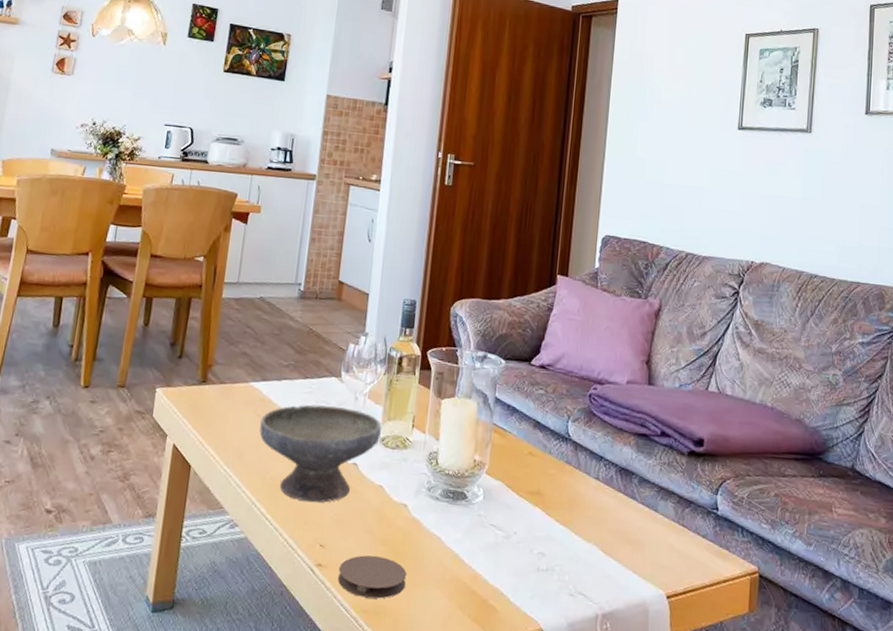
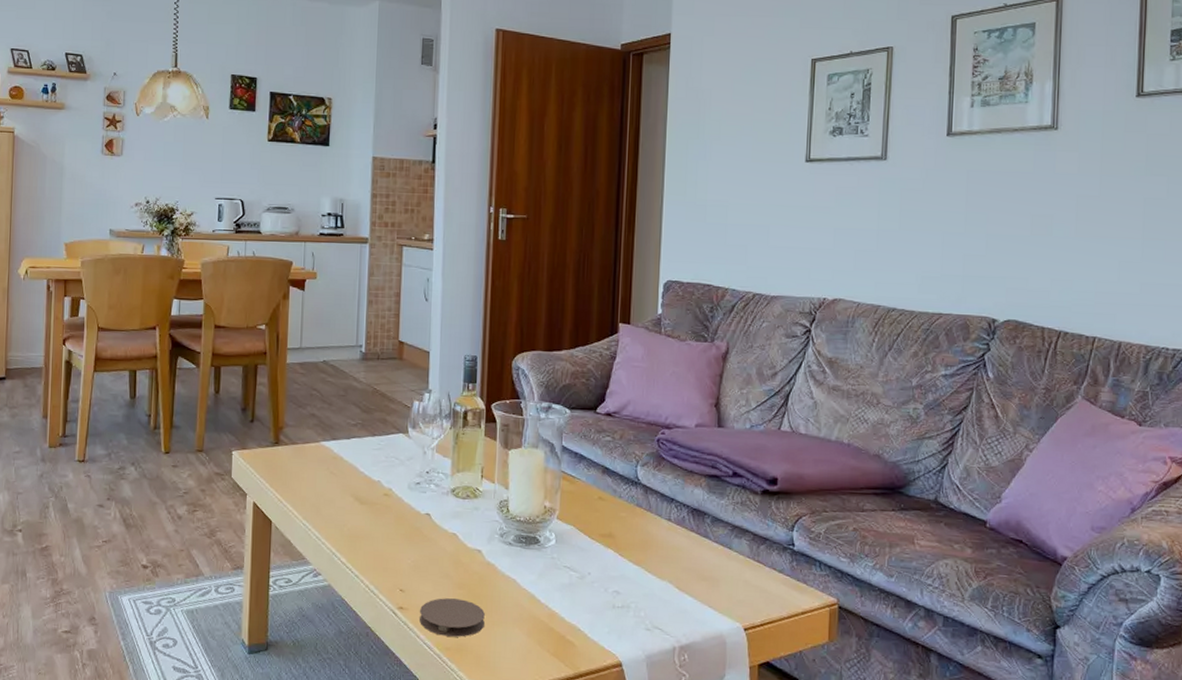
bowl: present [259,404,382,503] -> none [334,460,451,551]

